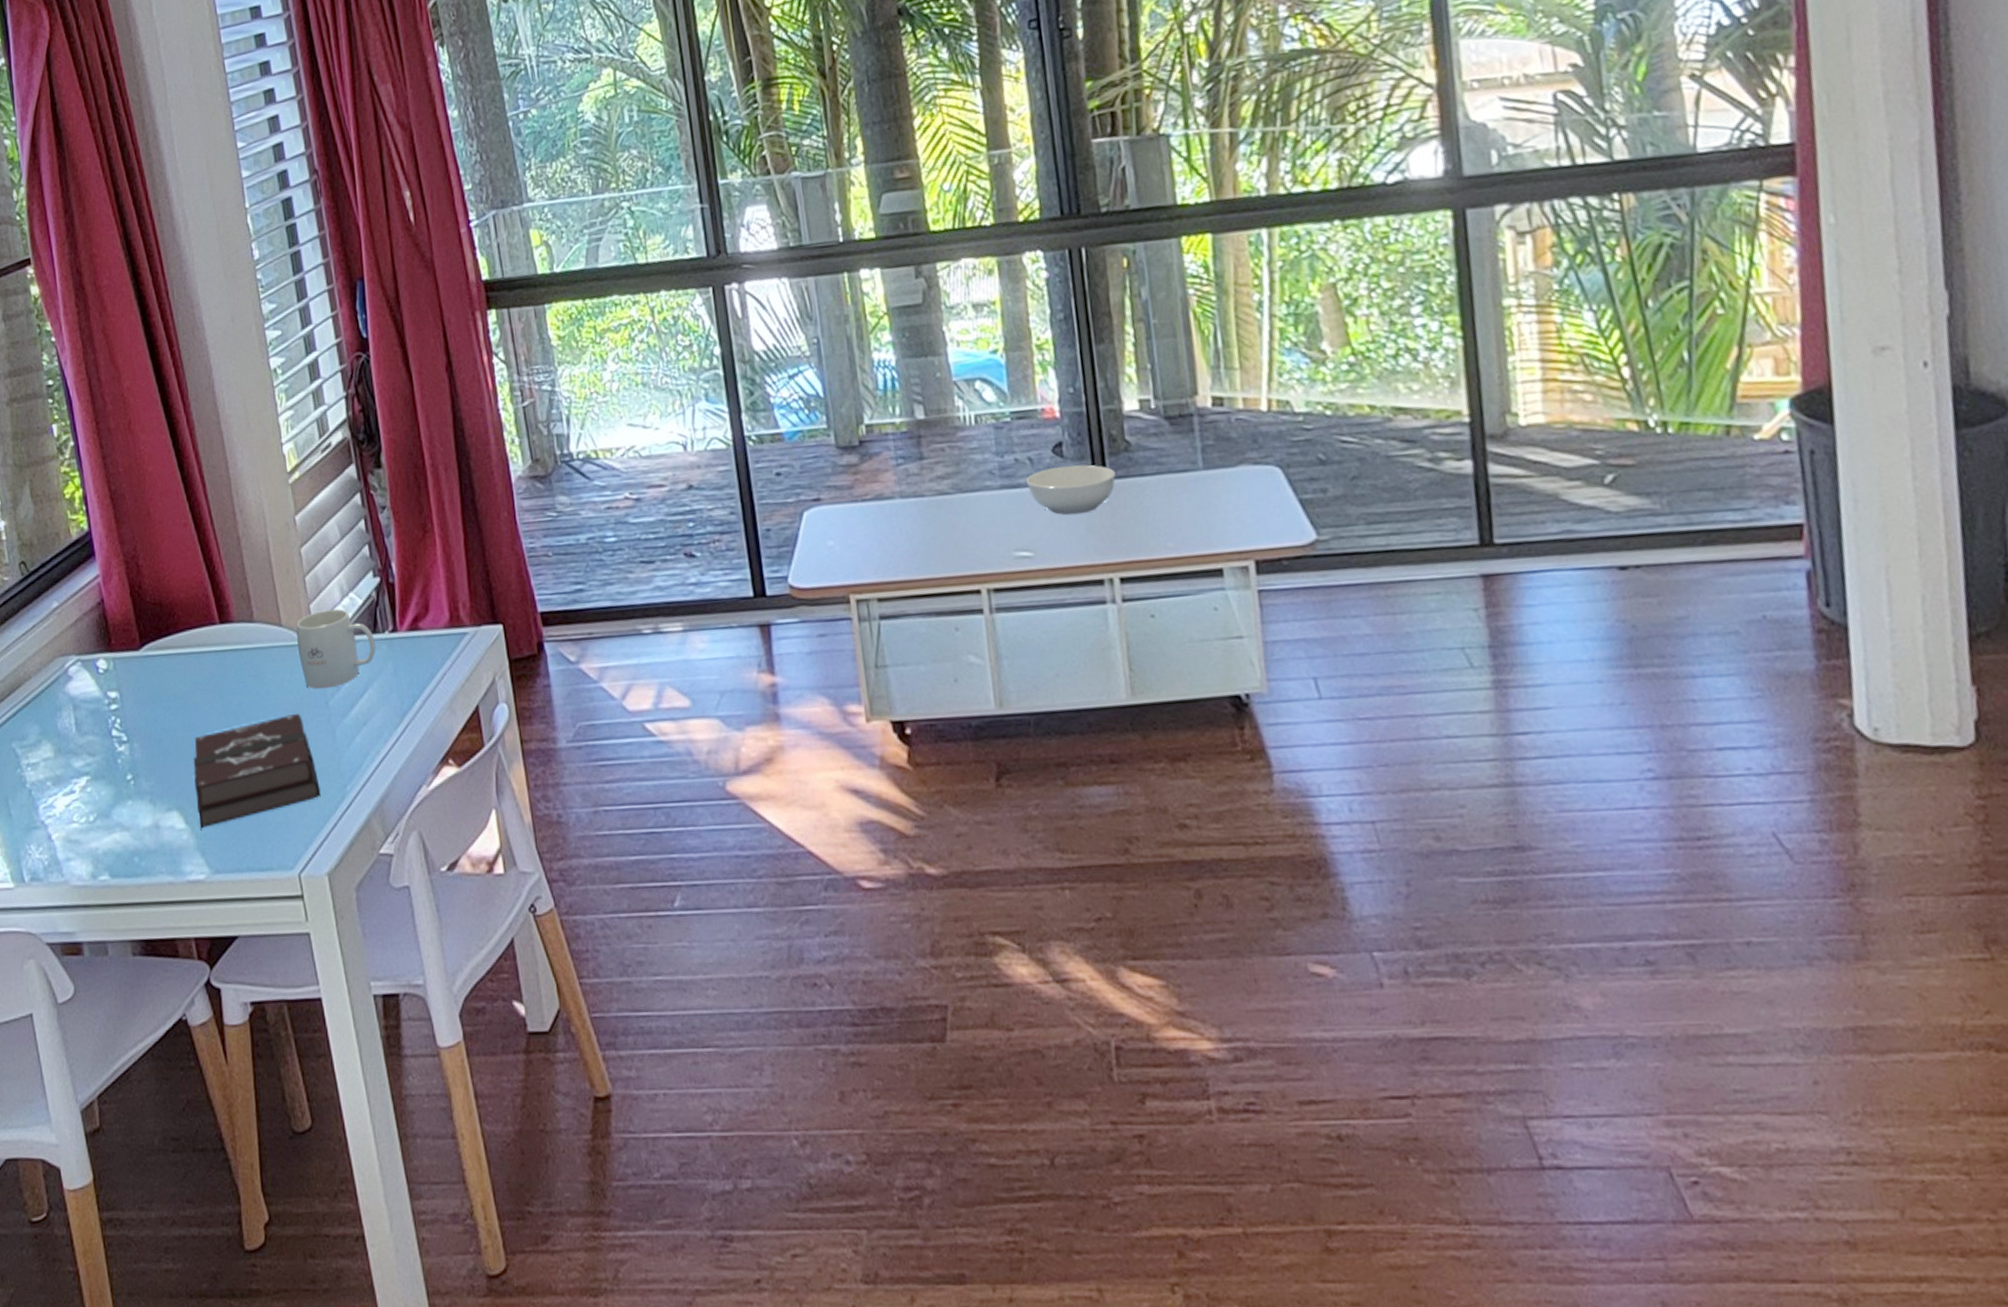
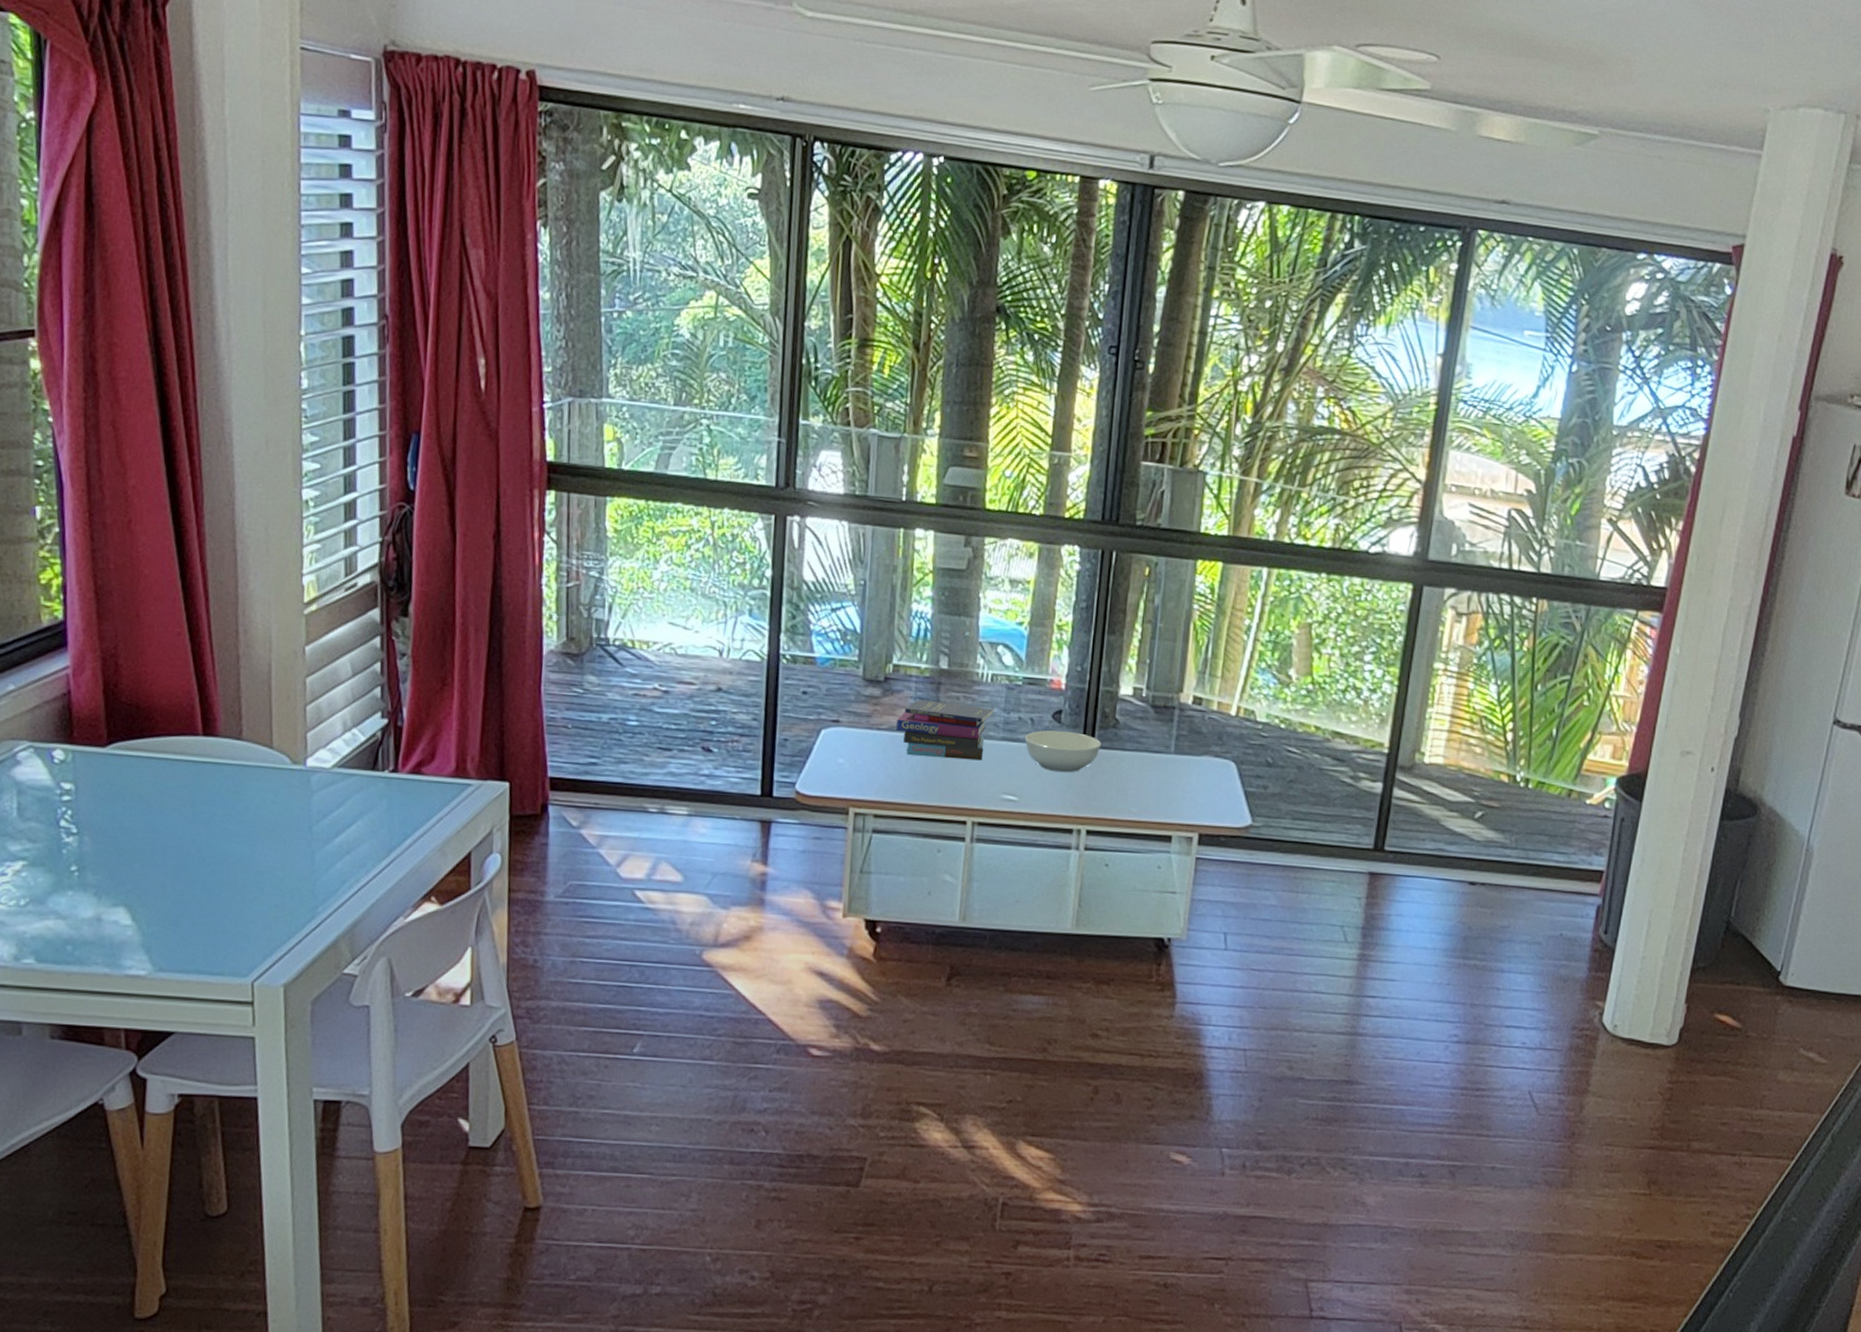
hardback book: present [193,713,321,828] -> none [148,832,289,927]
mug: present [296,609,376,689] -> none [286,740,373,815]
books: none [881,454,985,524] -> present [896,699,994,761]

